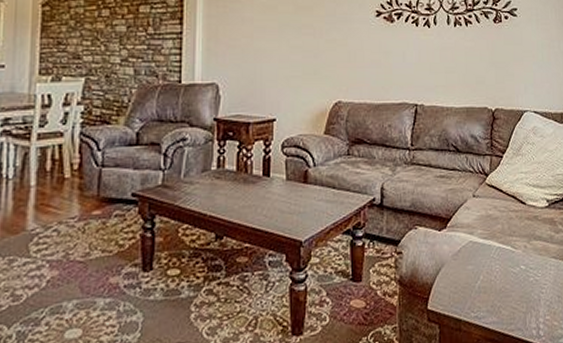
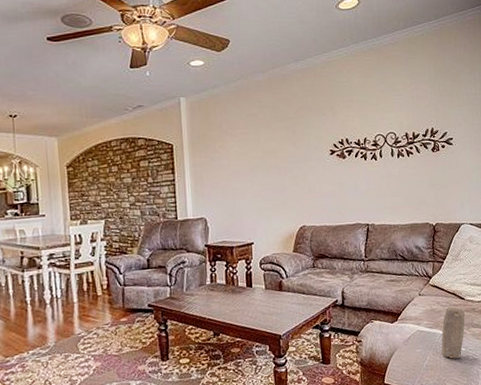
candle: none [496,213,526,280] -> present [441,307,465,359]

